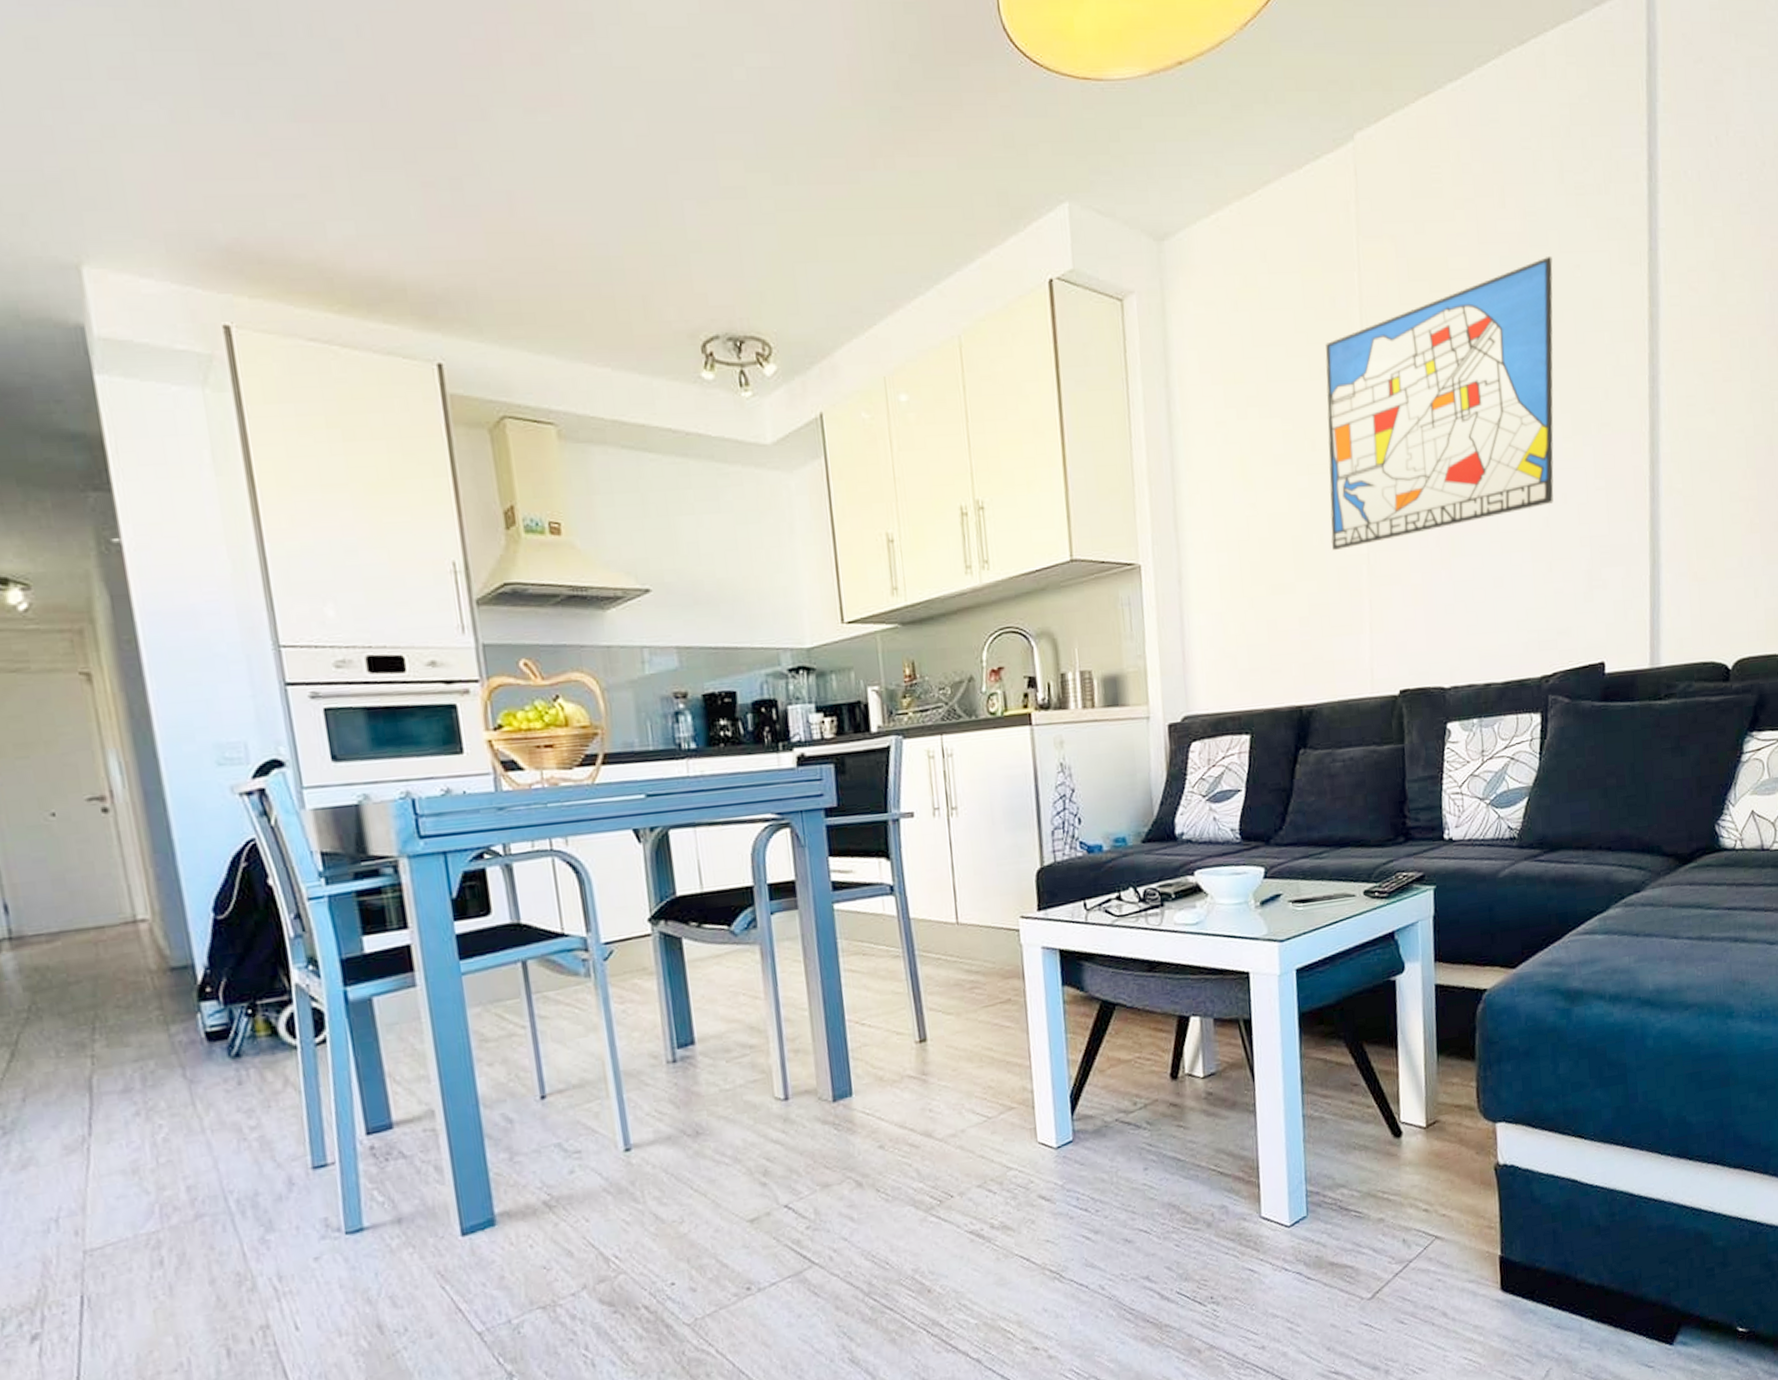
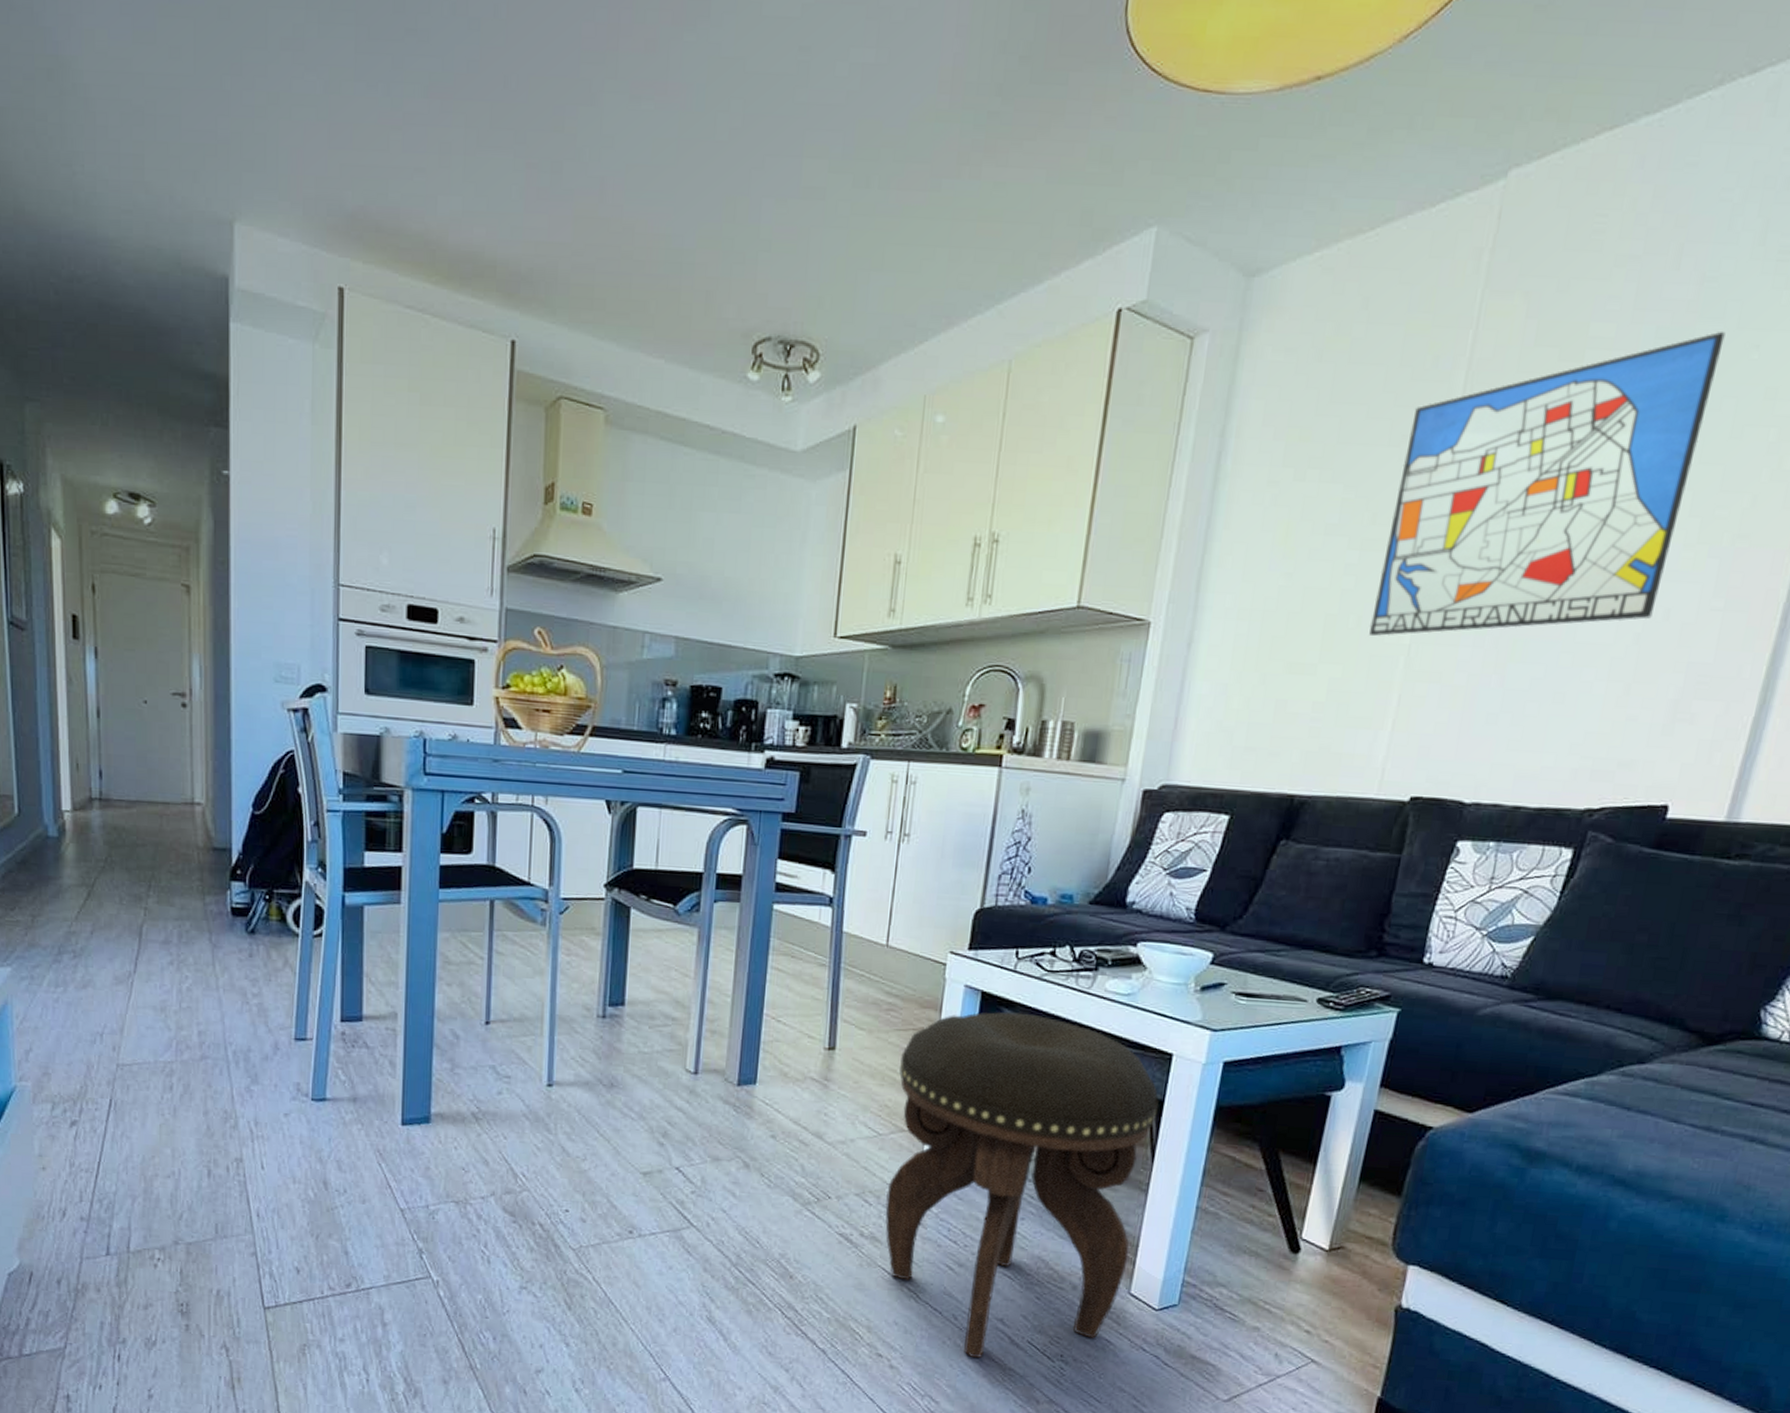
footstool: none [994,962,1253,1324] -> present [885,1012,1159,1358]

